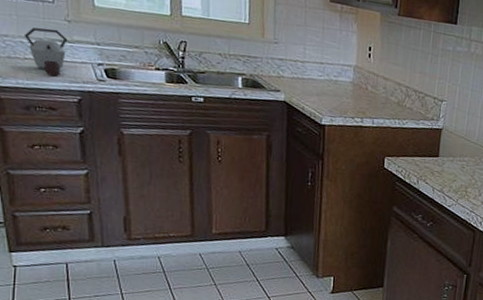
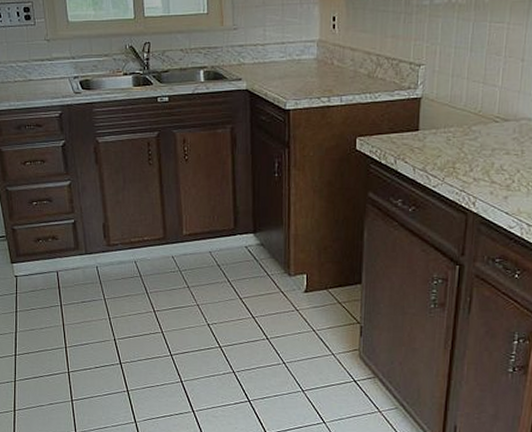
kettle: present [23,27,68,77] -> none [13,50,48,95]

